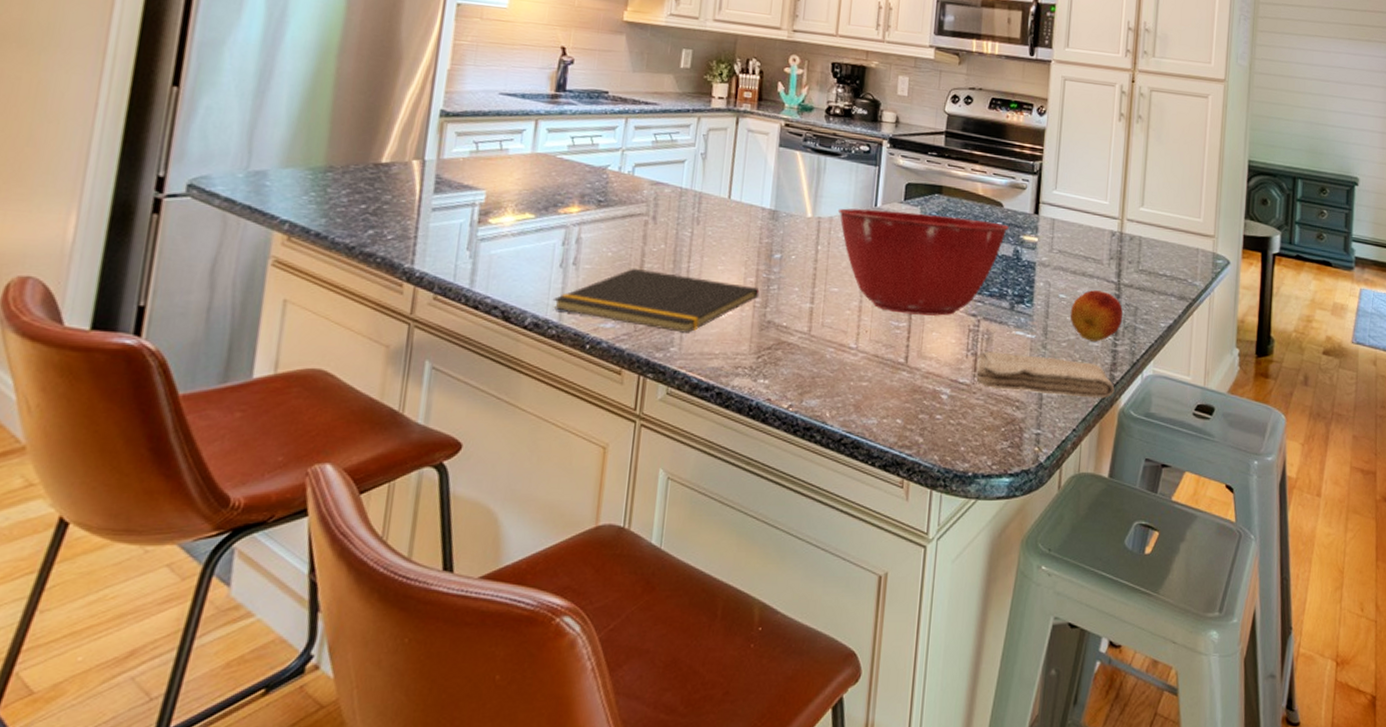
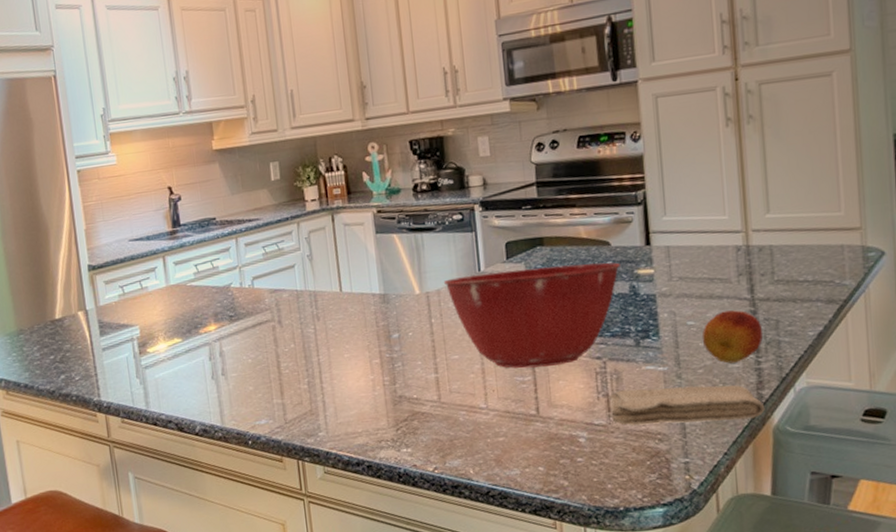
notepad: present [552,268,760,333] -> none [212,367,387,419]

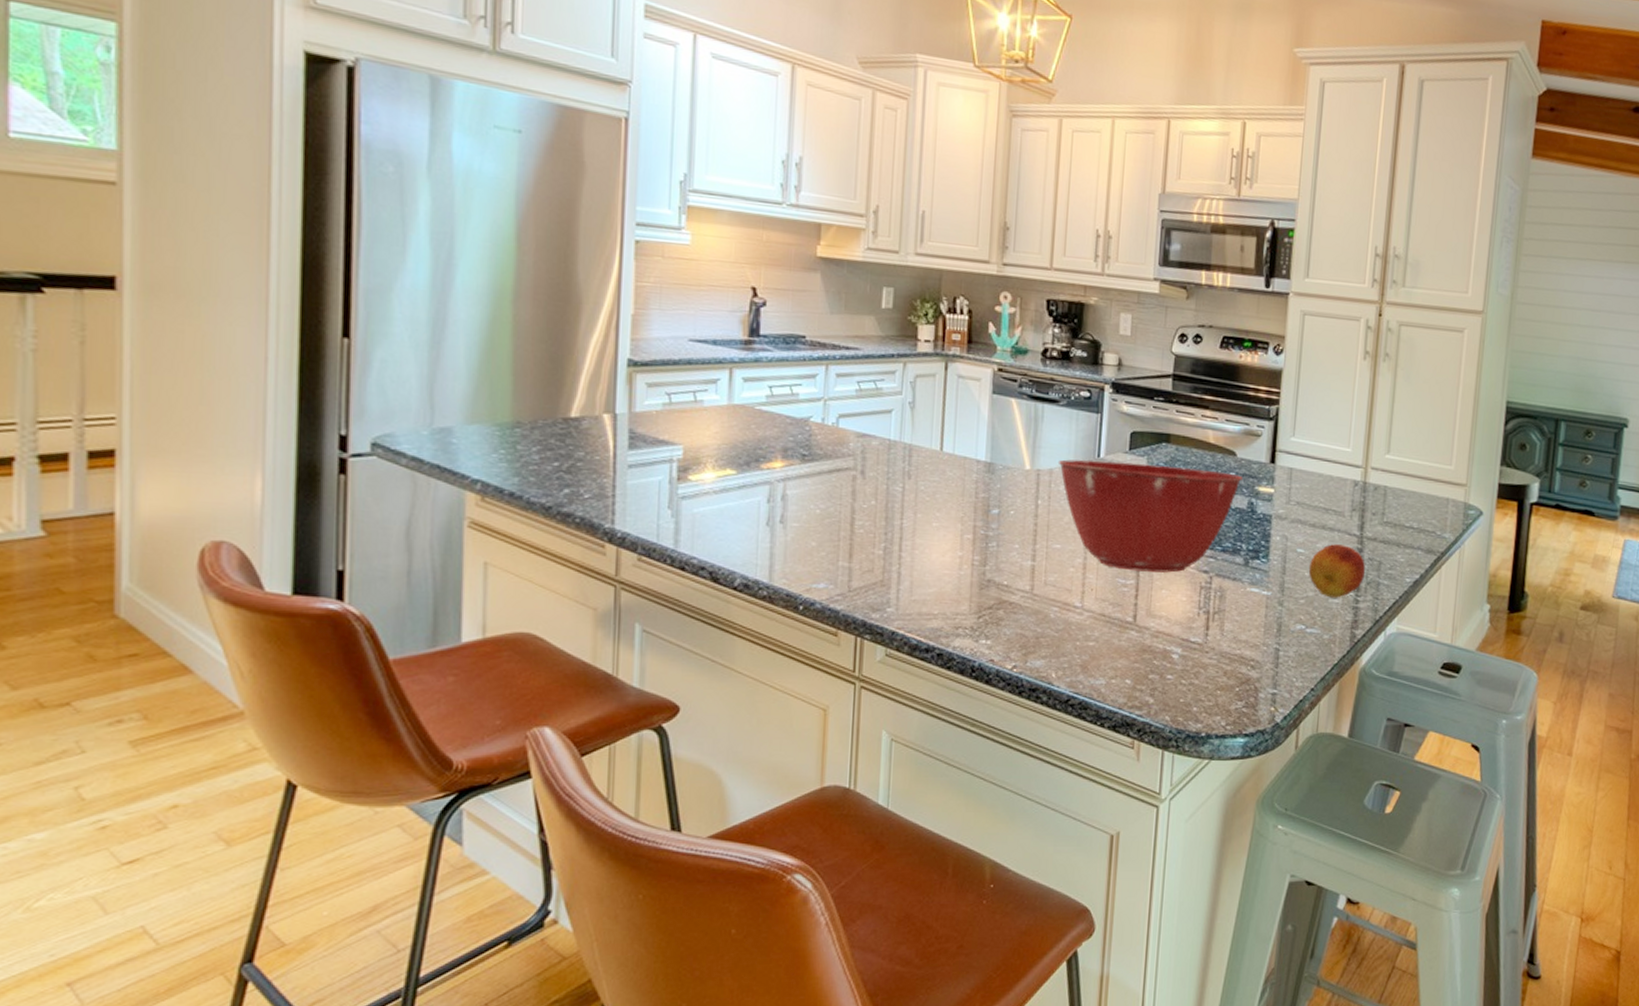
washcloth: present [608,385,765,426] -> none [1209,609,1356,657]

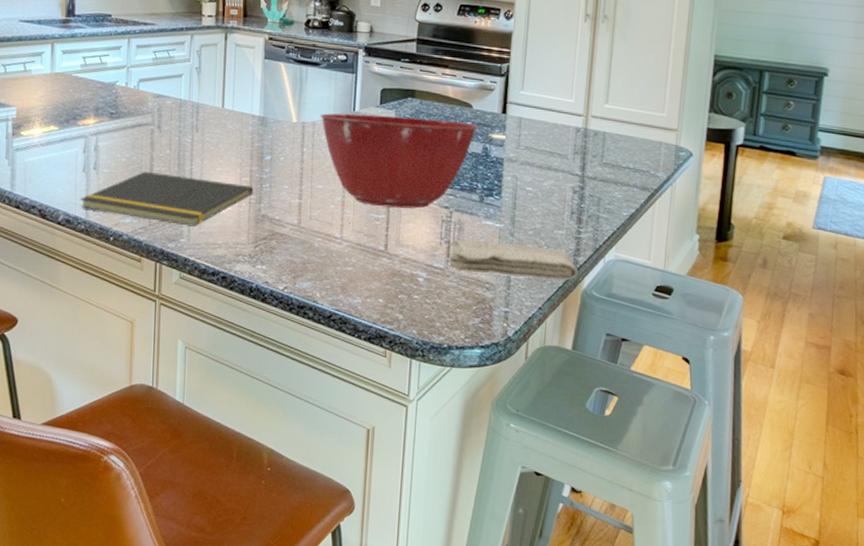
notepad: none [761,525,978,593] -> present [79,171,254,226]
washcloth: none [1209,609,1356,657] -> present [449,239,578,281]
fruit: present [1308,544,1365,598] -> none [536,183,586,230]

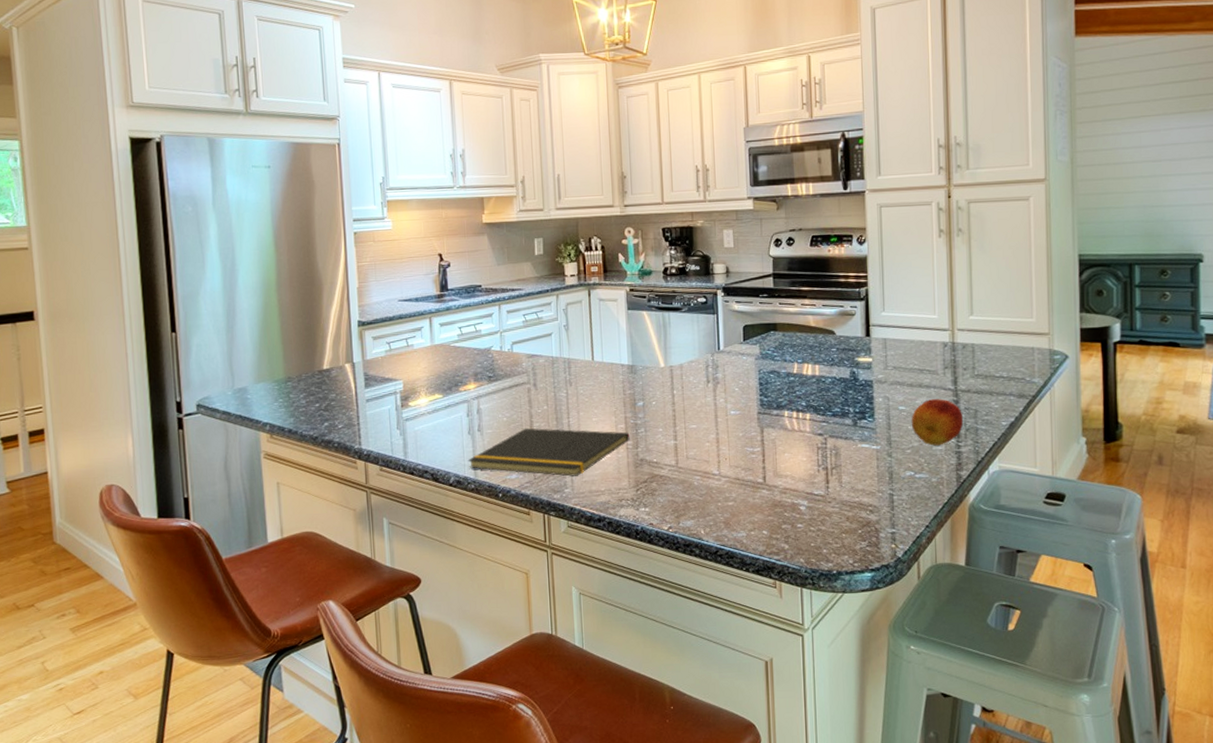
mixing bowl: present [319,113,478,209] -> none [686,349,843,440]
washcloth: present [449,239,578,281] -> none [827,464,963,497]
fruit: none [536,183,586,230] -> present [911,399,963,446]

